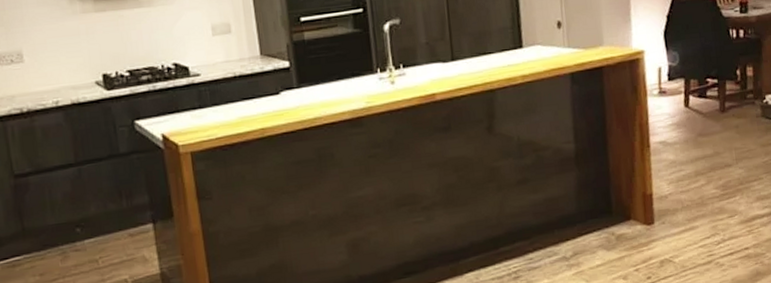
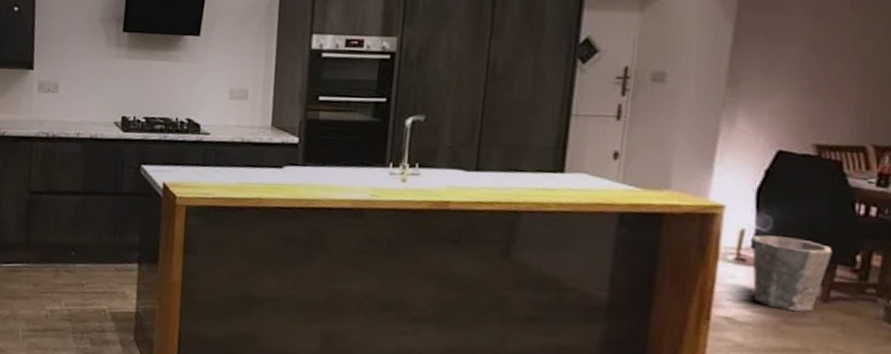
waste bin: none [668,66,722,126] -> present [752,234,833,312]

